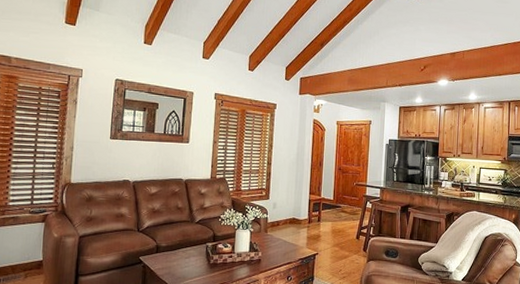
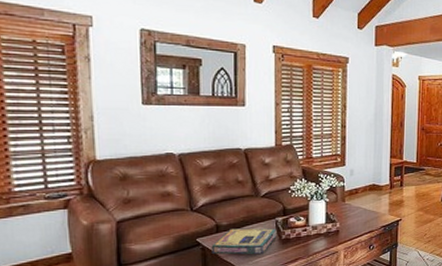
video game box: none [150,250,207,276] -> present [211,228,277,255]

